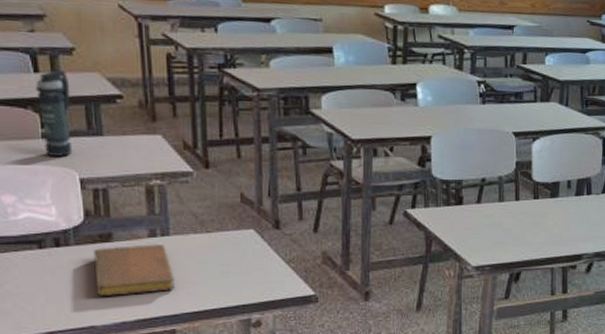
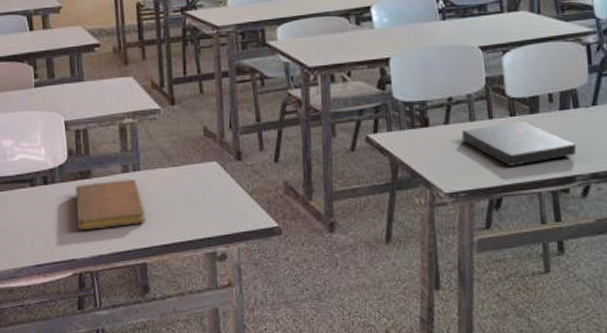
smoke grenade: present [35,70,73,156] -> none [31,27,59,102]
book: none [491,204,585,244] -> present [461,122,576,166]

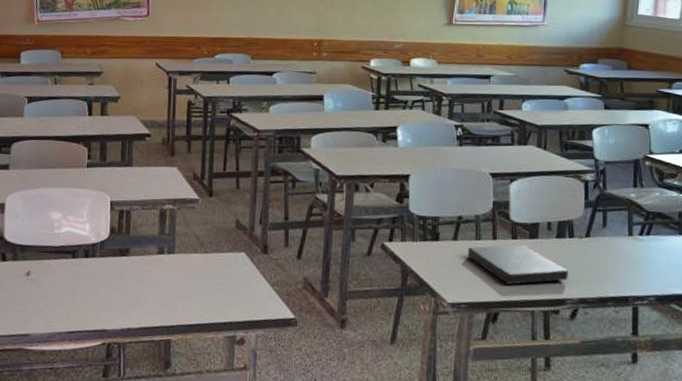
notebook: present [75,179,146,231] -> none [111,260,175,305]

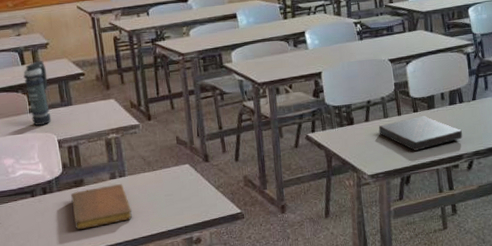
smoke grenade: none [87,114,113,183] -> present [23,61,52,126]
notebook: none [111,260,175,305] -> present [71,184,133,231]

